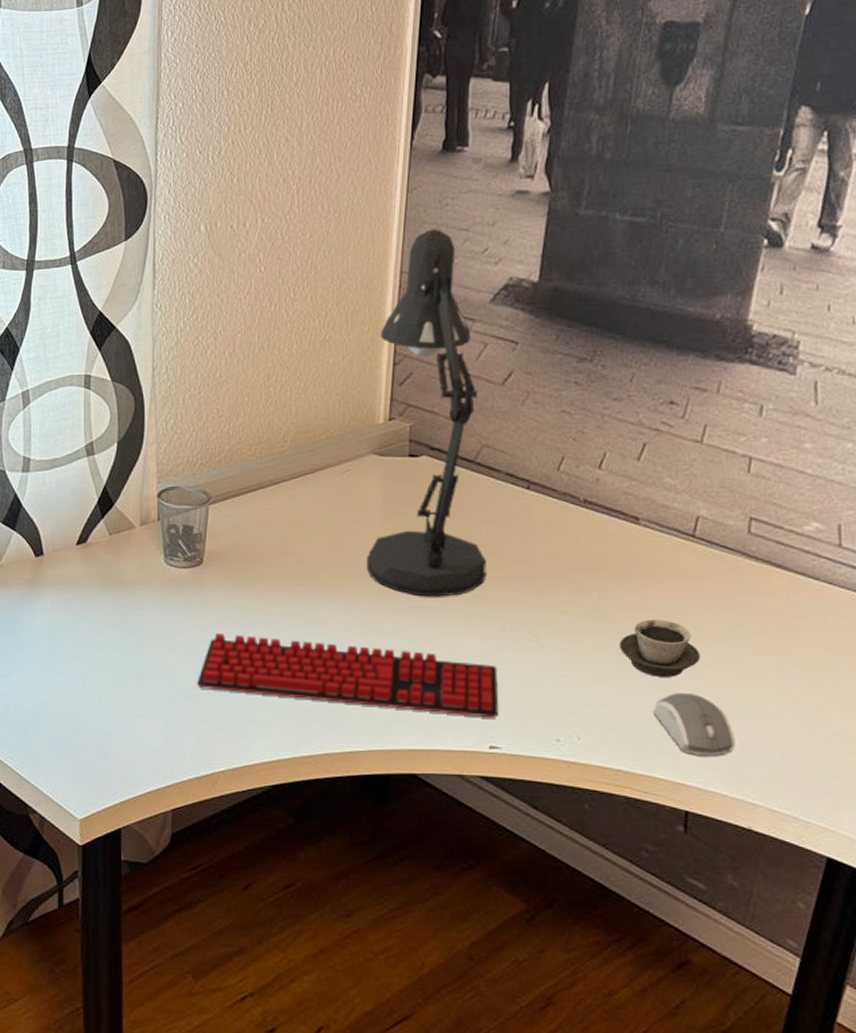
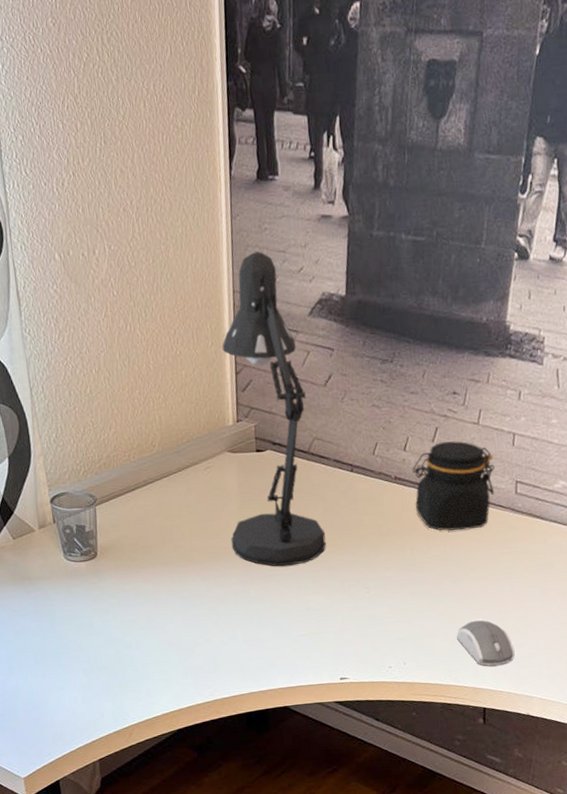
keyboard: present [196,634,499,718] -> none [105,610,345,660]
jar: none [607,461,721,574] -> present [412,441,495,531]
cup: present [619,619,700,677] -> none [429,566,487,611]

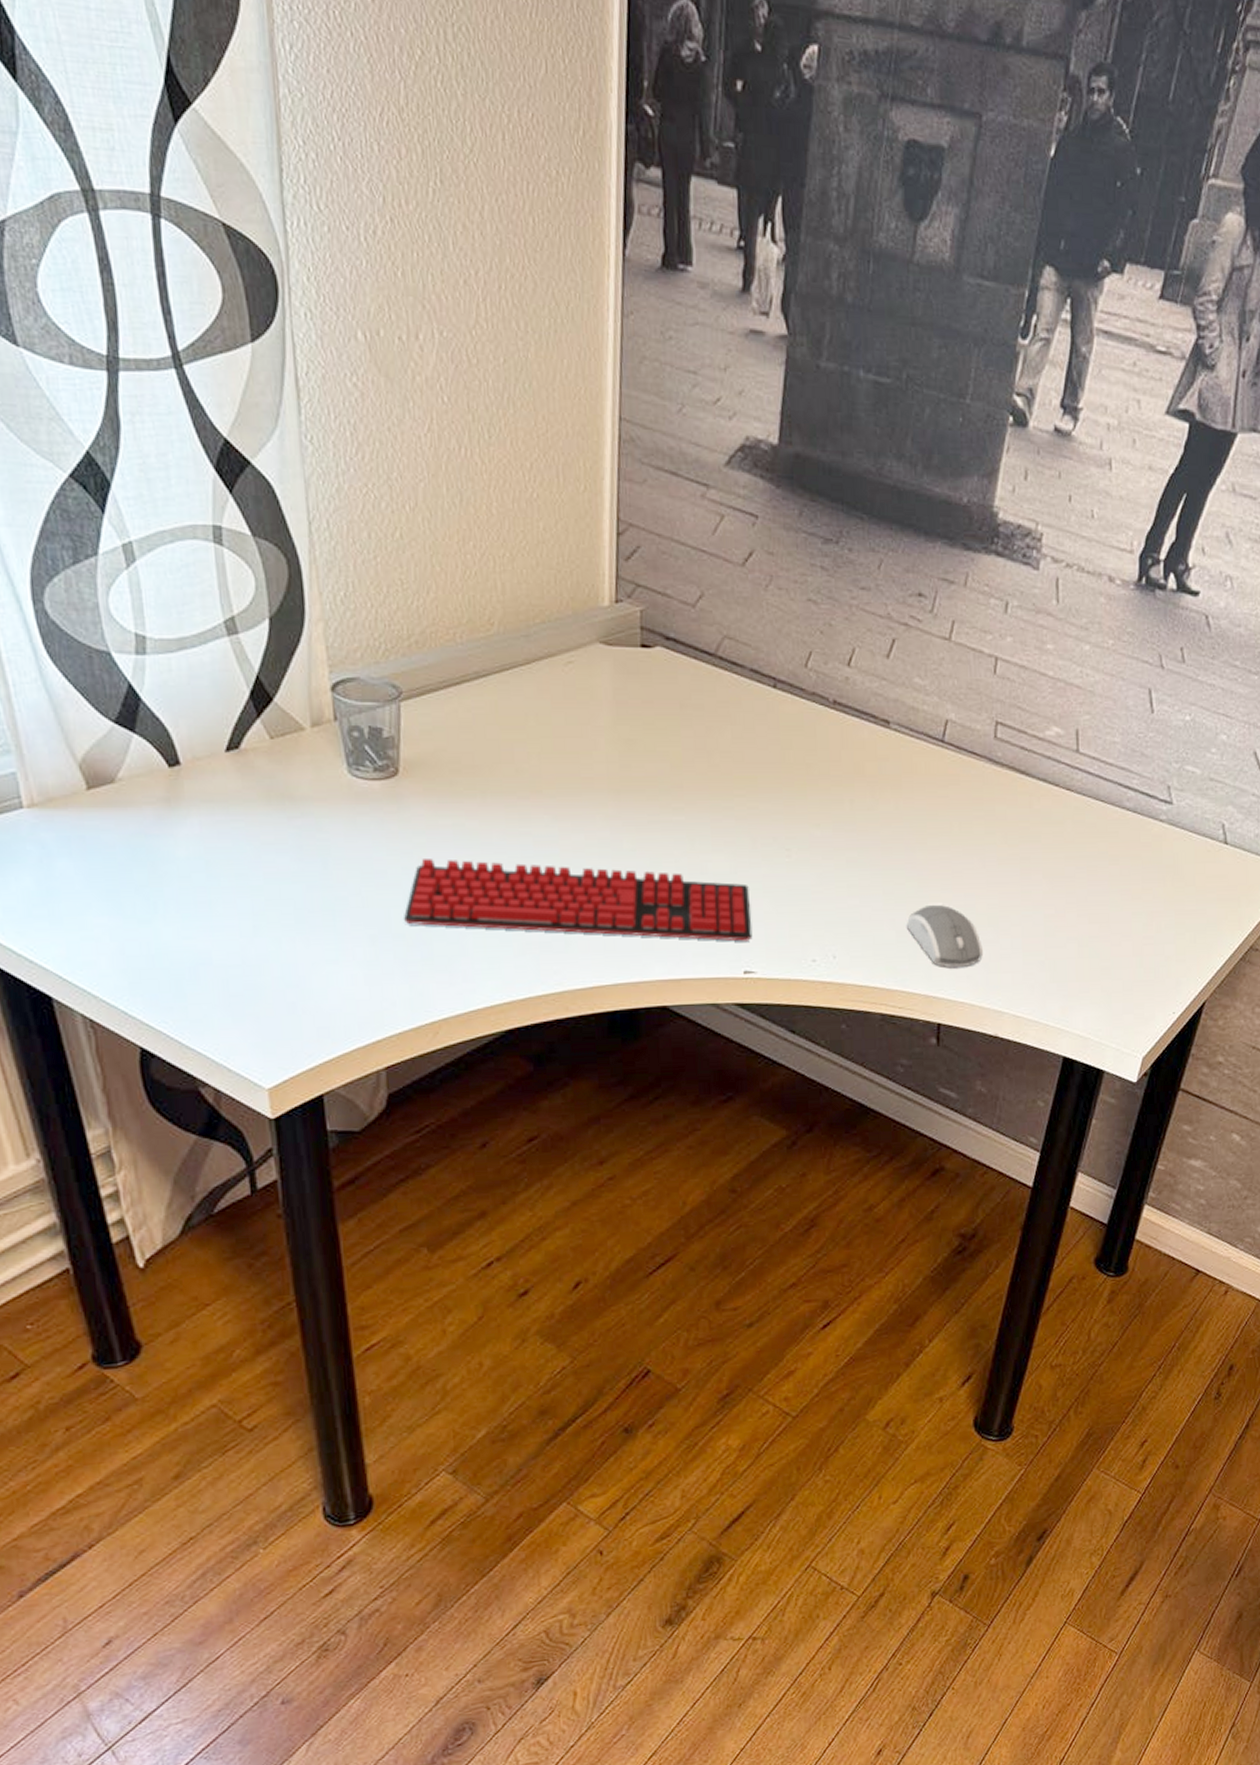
keyboard: none [105,610,345,660] -> present [403,859,753,941]
desk lamp: present [222,252,327,566] -> none [598,367,735,810]
jar: present [412,441,495,531] -> none [857,660,969,782]

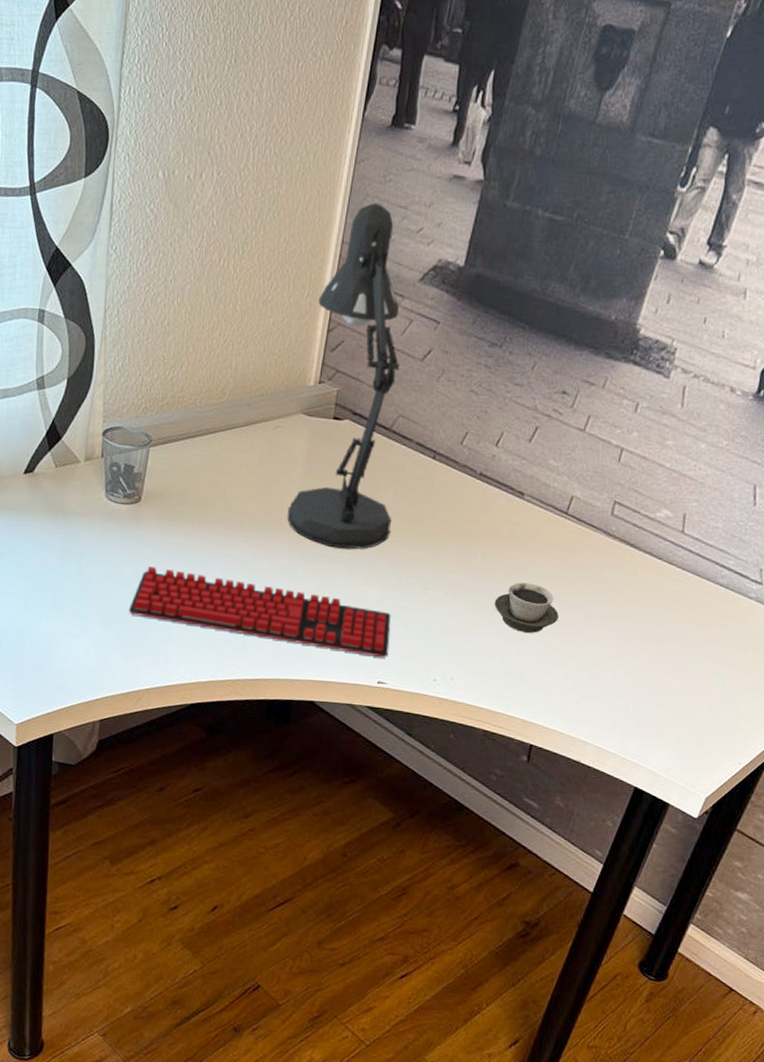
desk lamp: none [598,367,735,810] -> present [287,203,400,549]
cup: none [872,830,950,890] -> present [494,582,559,633]
computer mouse: present [907,904,983,968] -> none [515,646,577,701]

